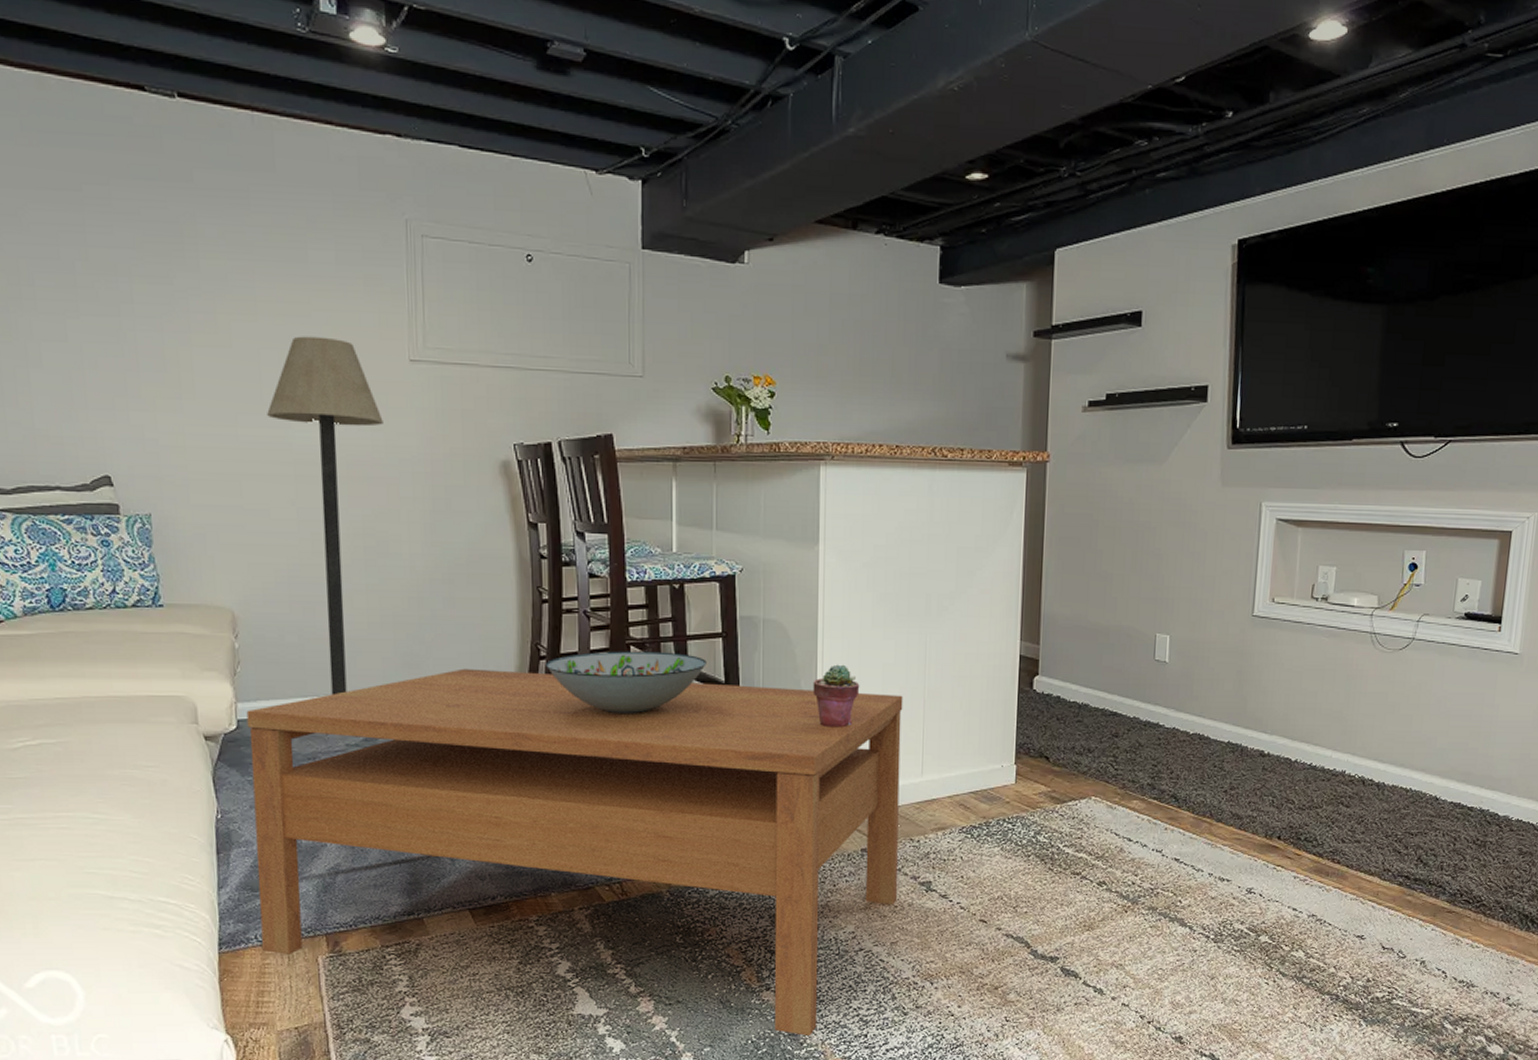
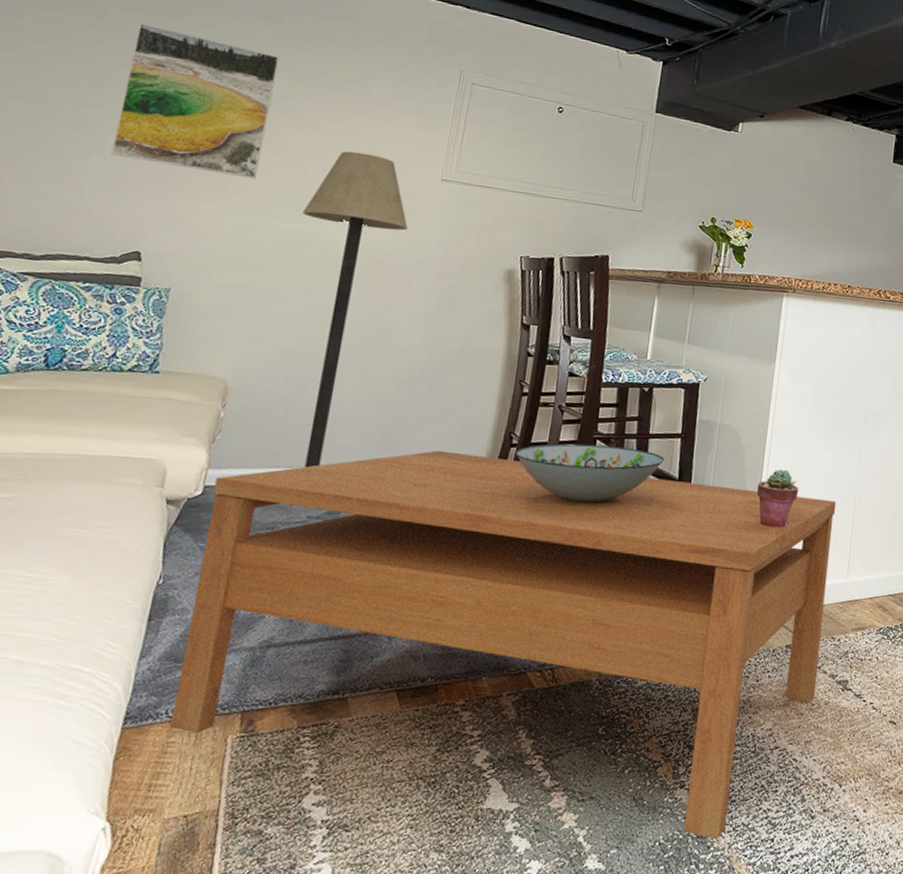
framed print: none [36,202,208,381] -> present [111,23,279,180]

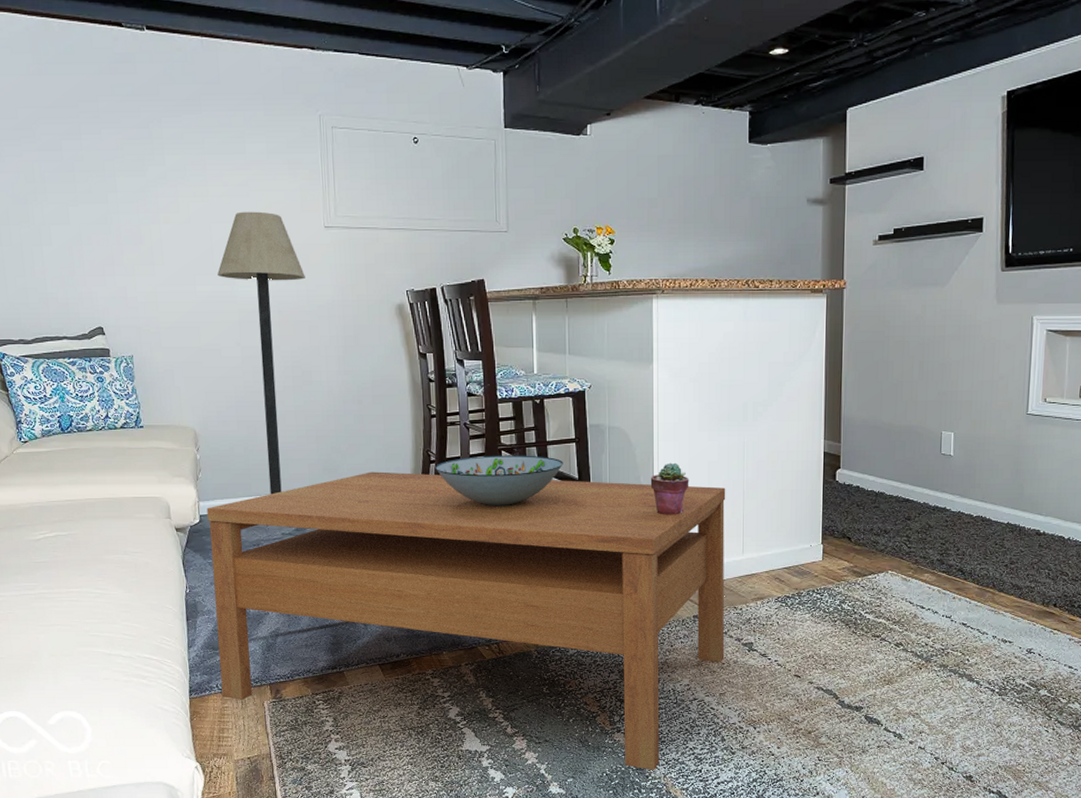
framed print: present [111,23,279,180] -> none [45,118,173,250]

